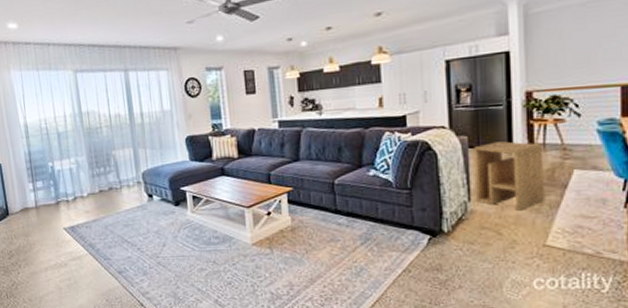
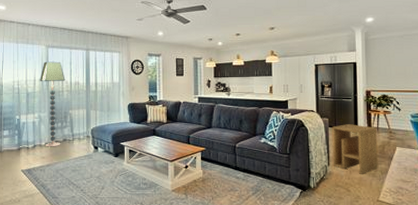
floor lamp: none [71,89,107,199] -> present [40,61,65,147]

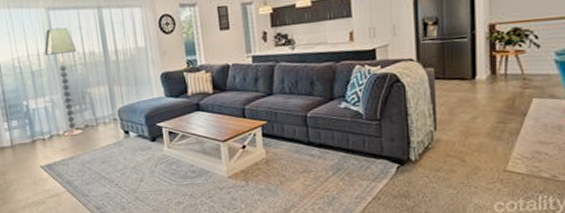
side table: present [332,124,378,174] -> none [439,72,505,139]

